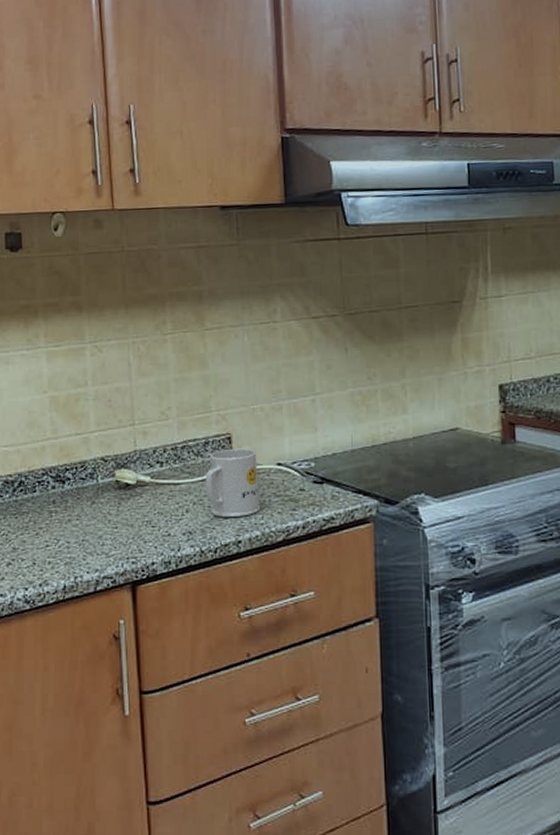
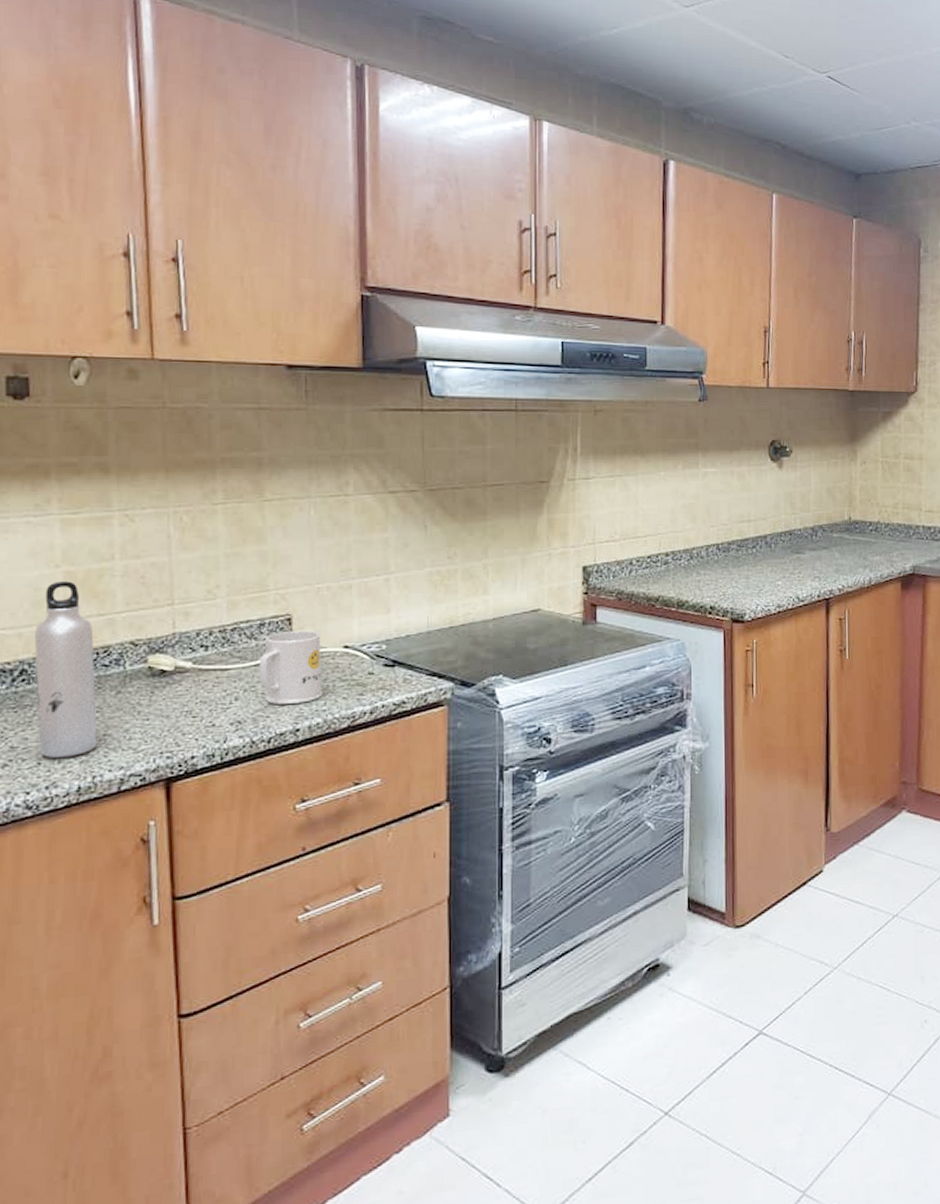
water bottle: none [28,405,78,559] -> present [34,581,98,758]

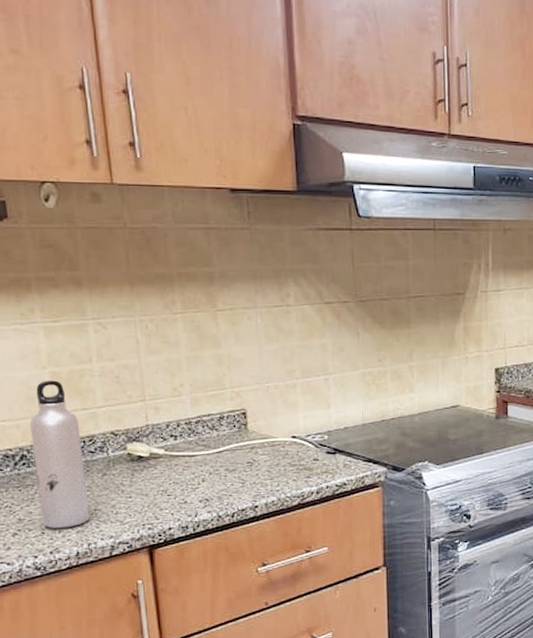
mug: present [259,630,323,704] -> none [220,422,276,485]

